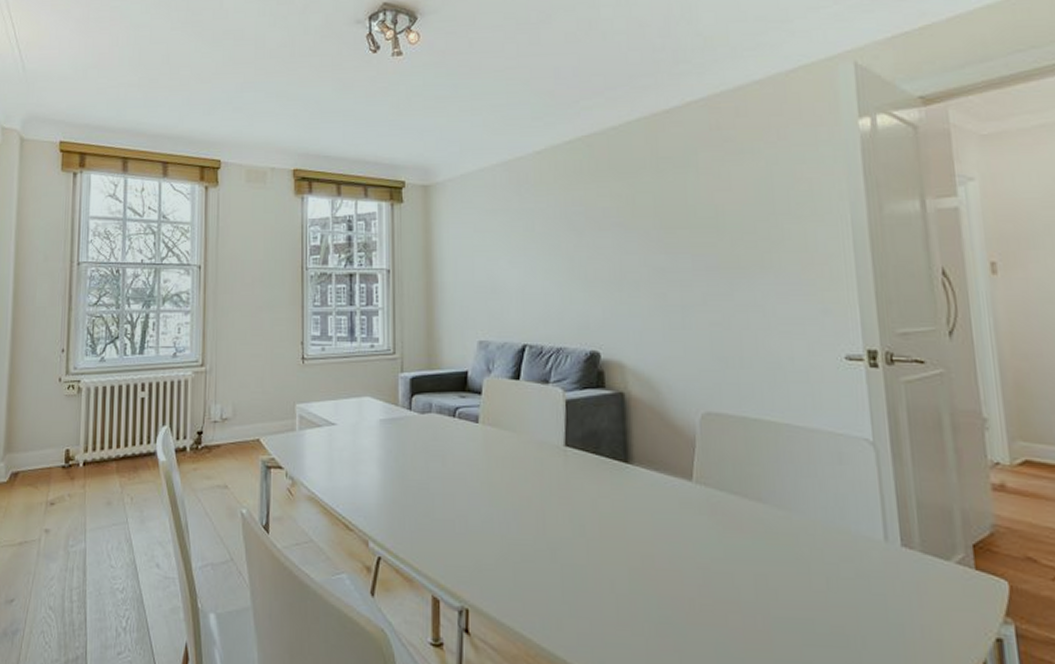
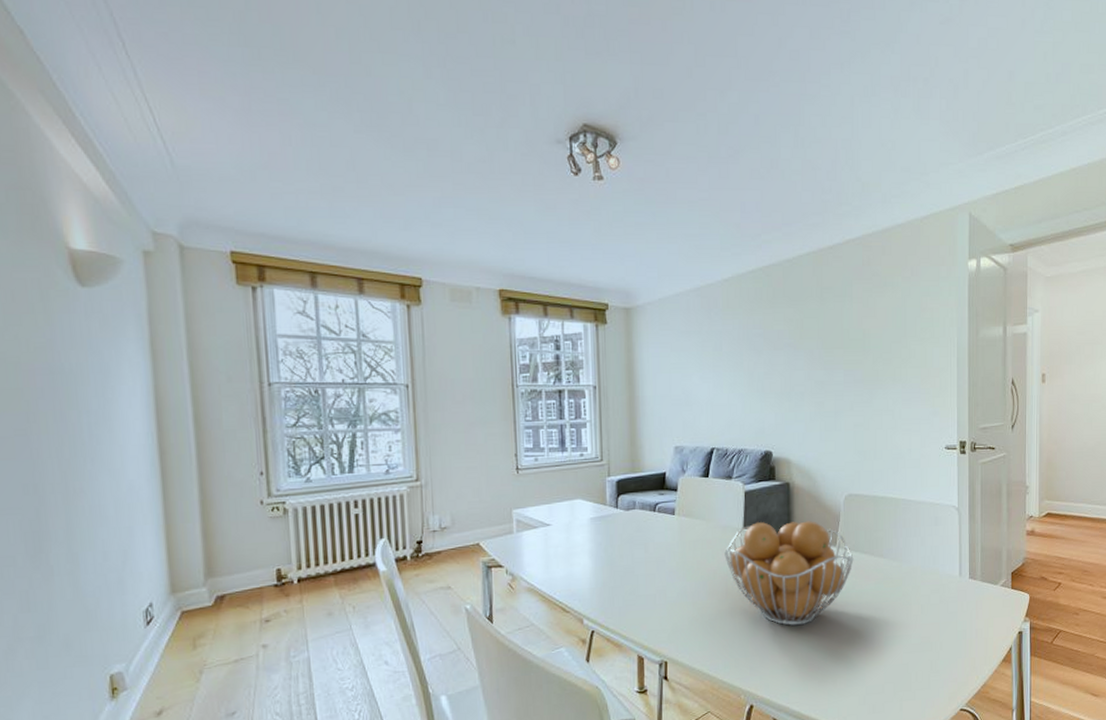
fruit basket: none [541,440,719,583] -> present [724,521,854,626]

